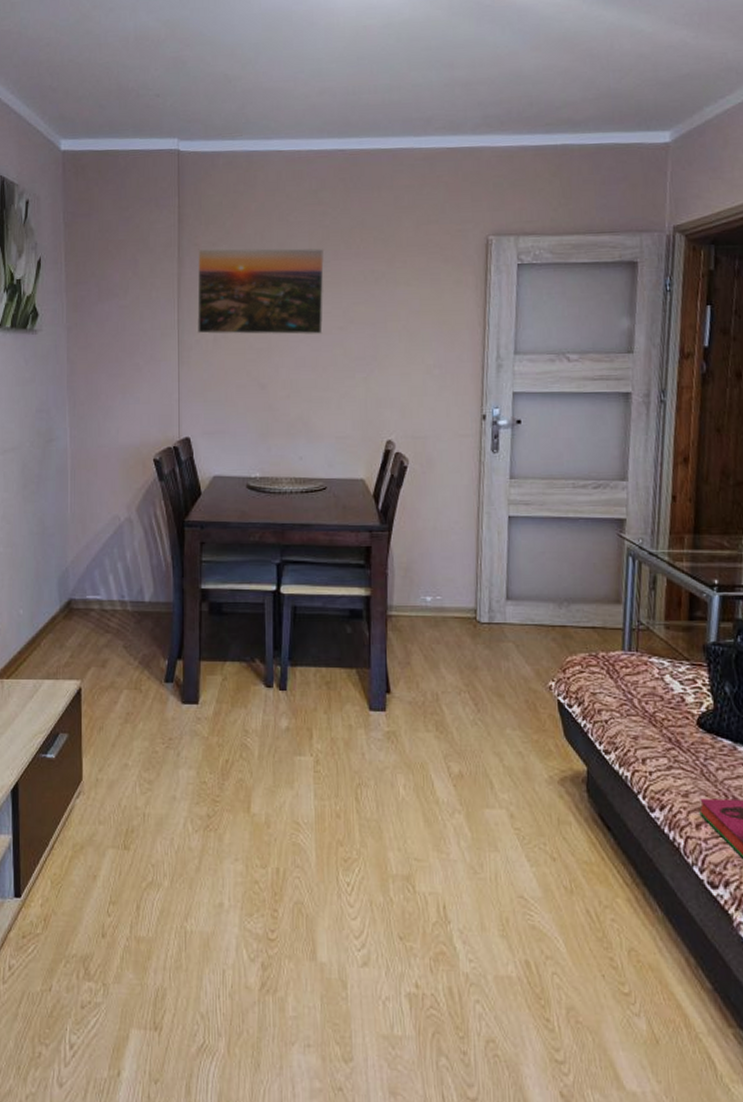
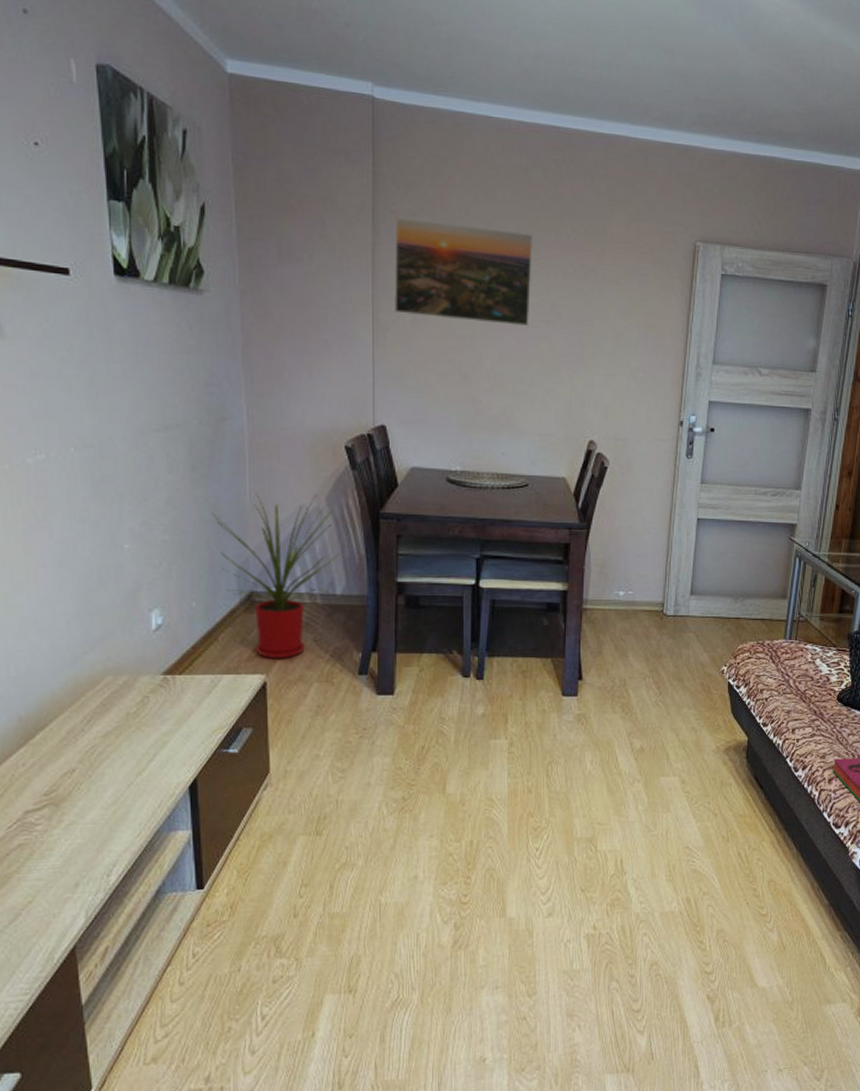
house plant: none [38,505,148,664] -> present [211,493,340,658]

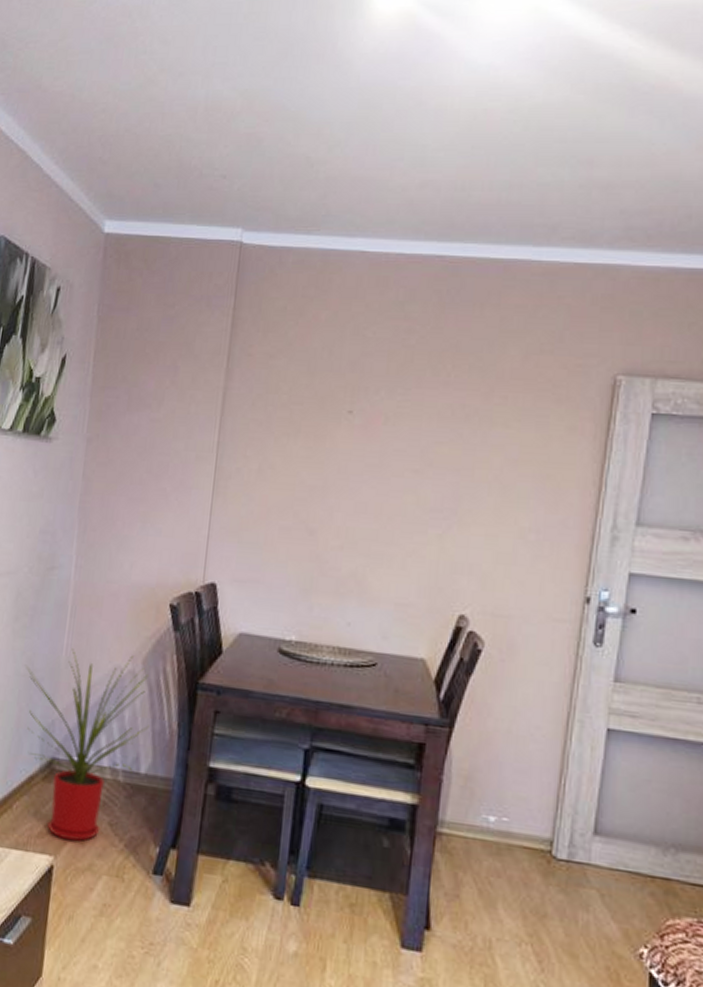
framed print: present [393,216,533,326] -> none [239,360,404,476]

